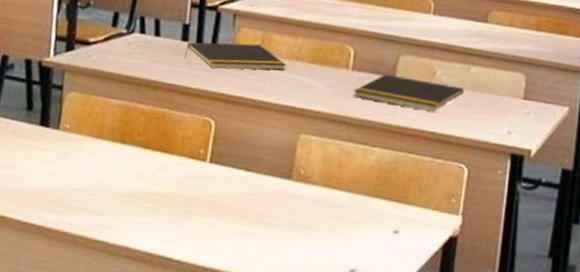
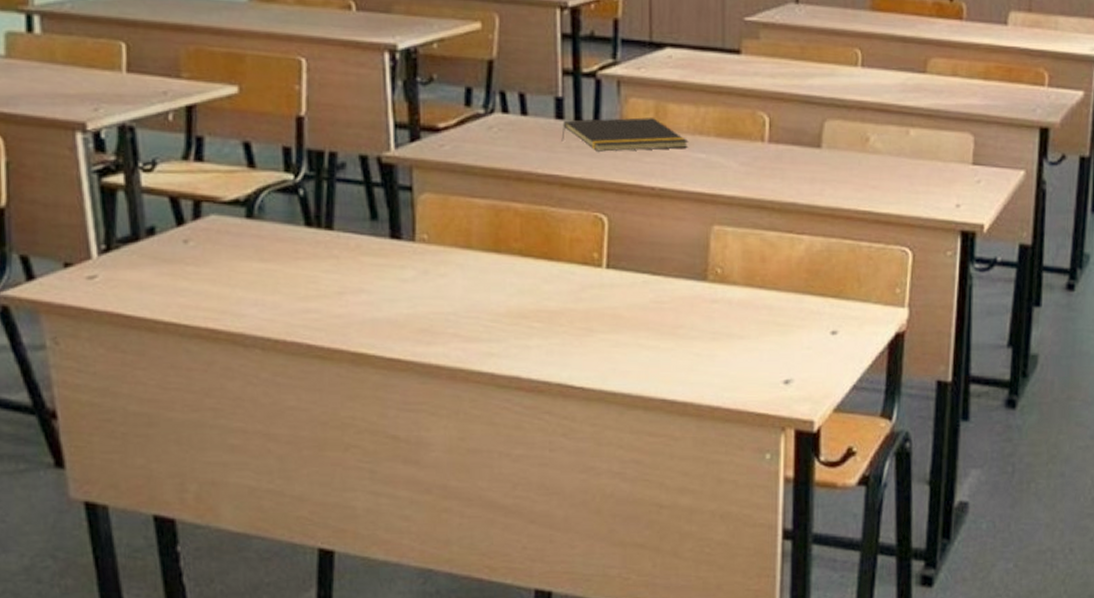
notepad: present [353,74,465,111] -> none [772,144,904,186]

